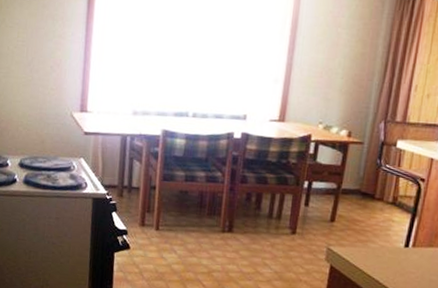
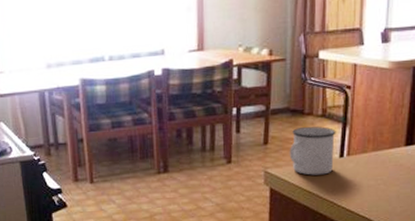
mug: none [354,210,404,262] -> present [289,126,336,175]

